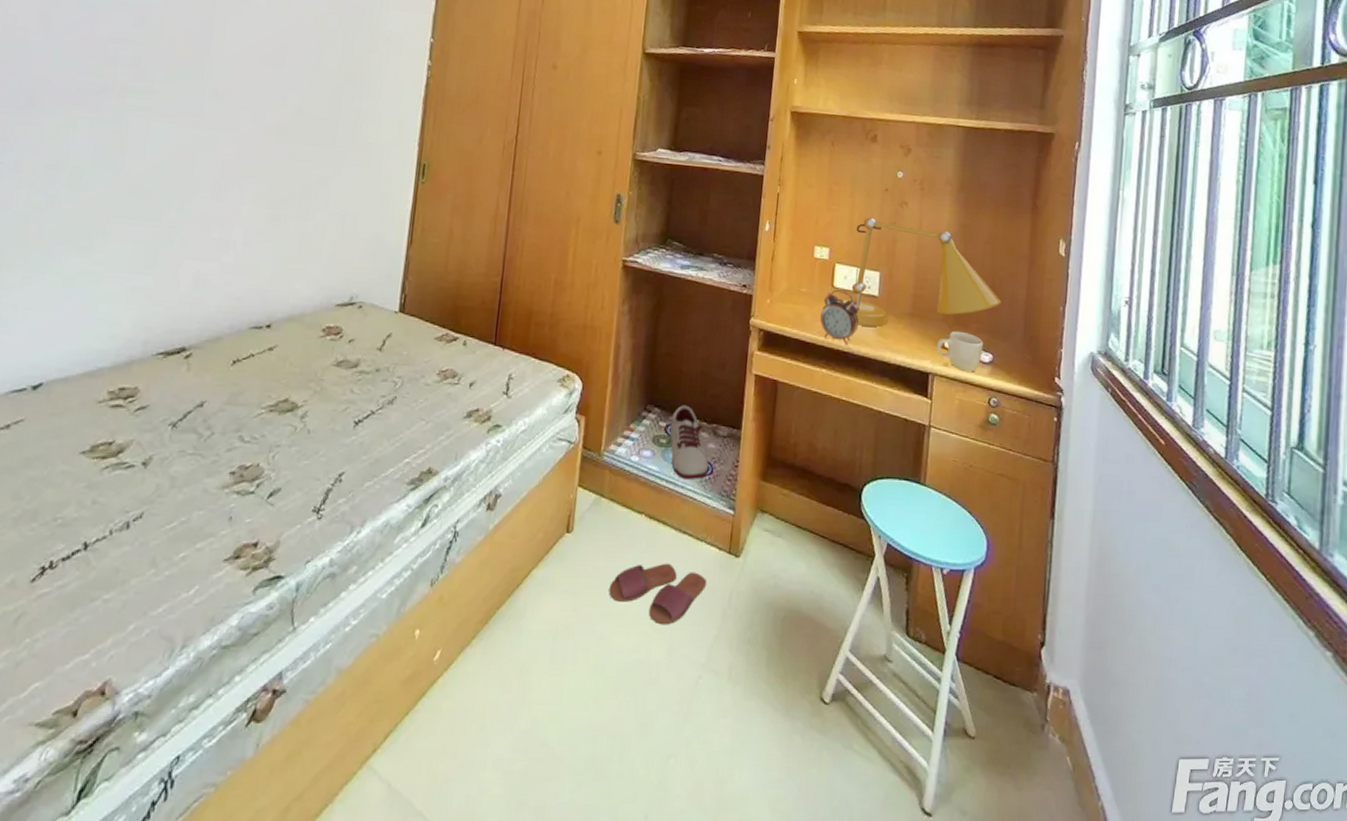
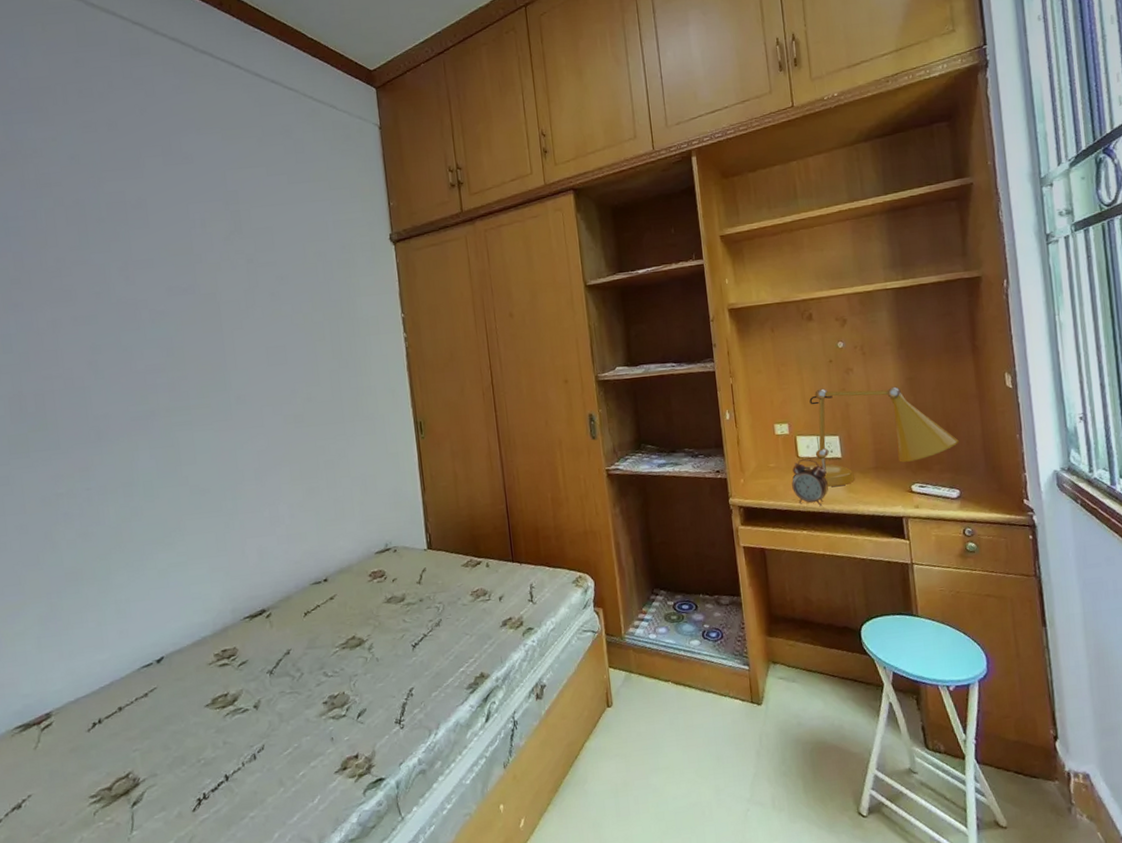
slippers: present [609,563,707,624] -> none [653,719,738,771]
shoe: present [669,405,709,479] -> none [676,583,719,647]
mug: present [936,331,984,372] -> none [904,474,950,510]

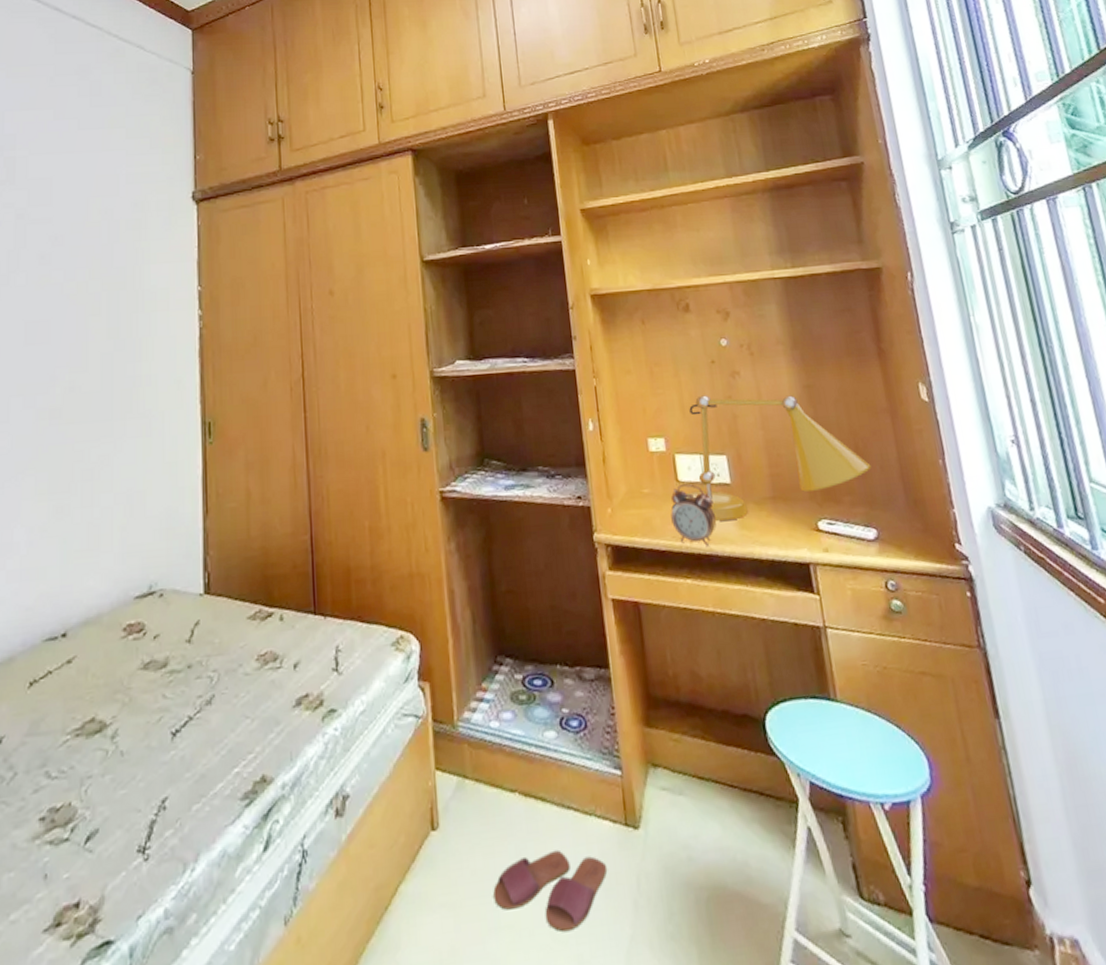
slippers: none [653,719,738,771] -> present [493,849,608,931]

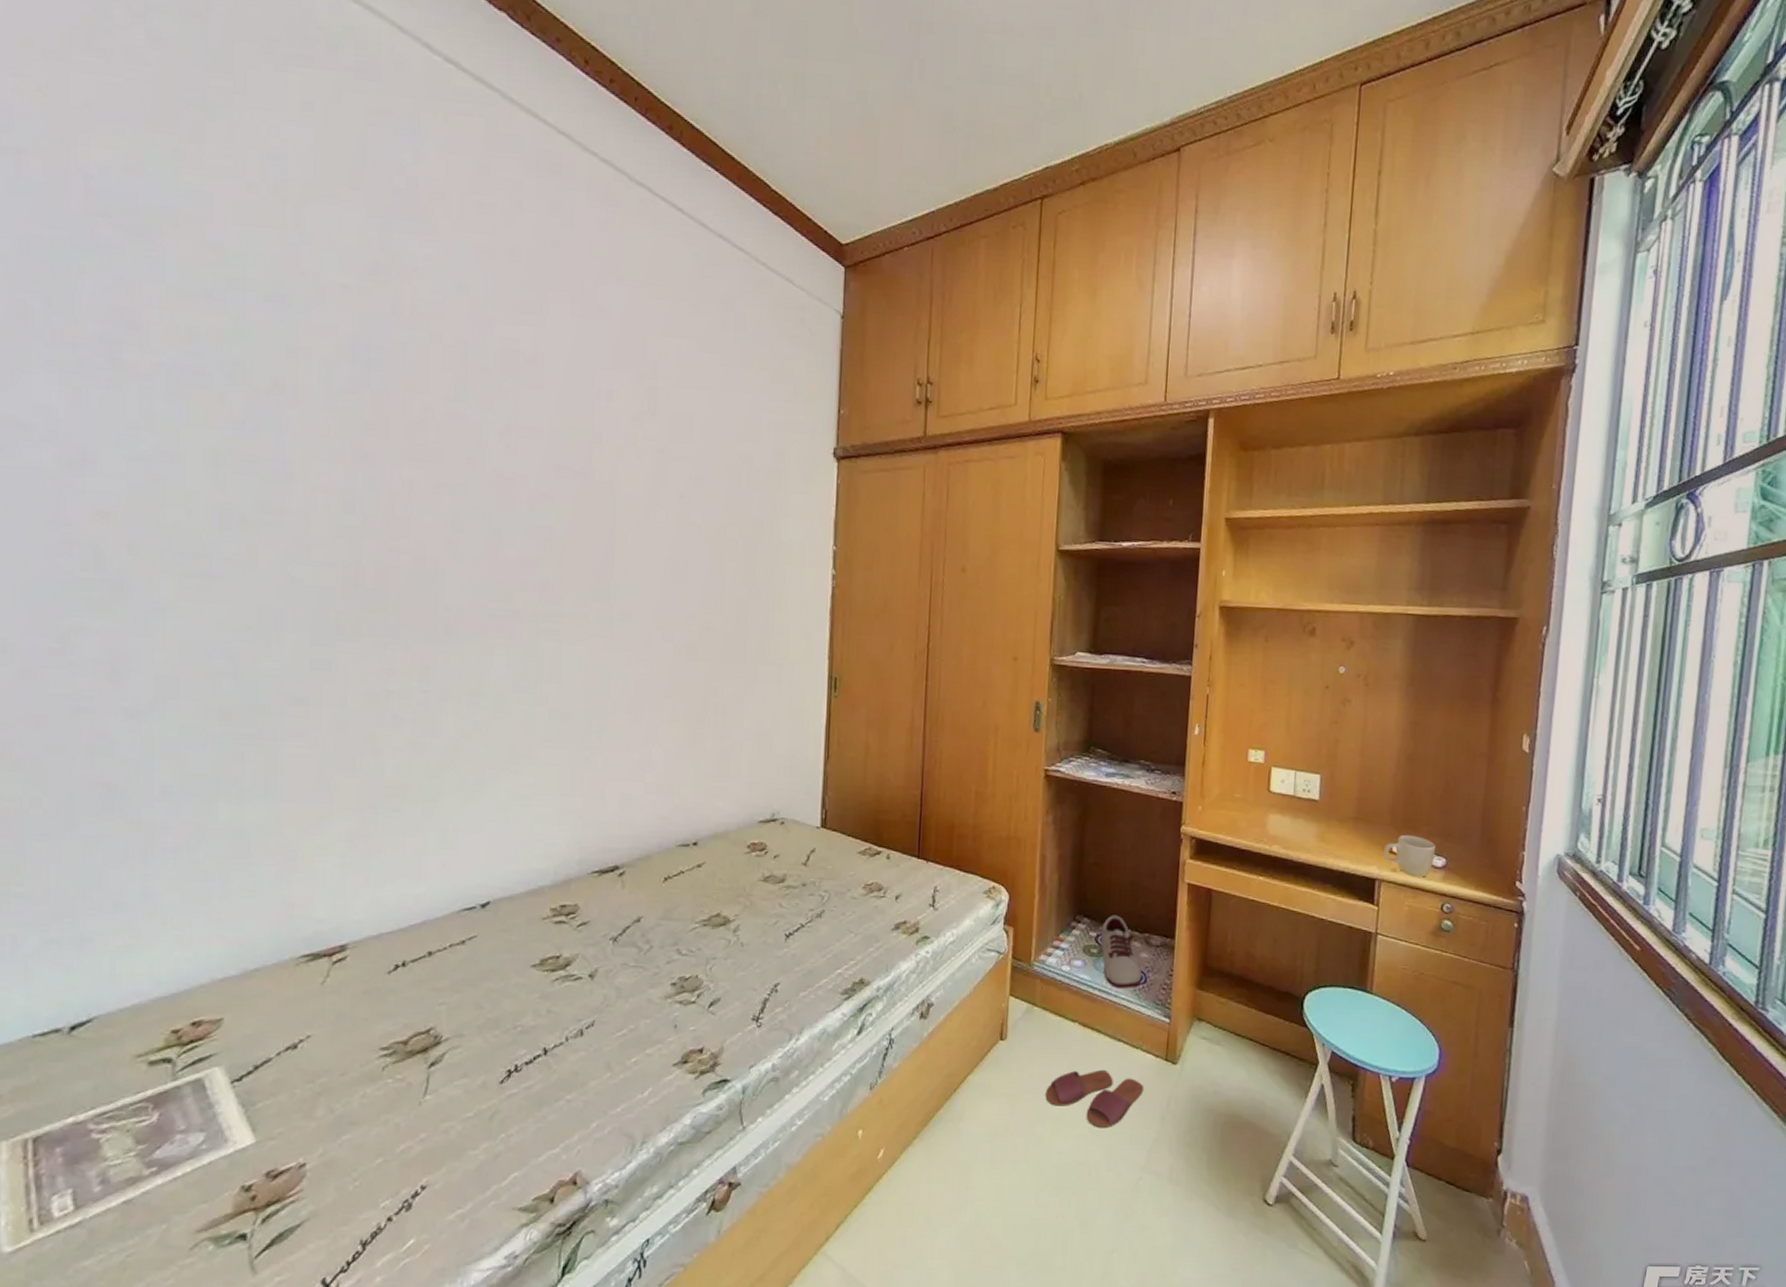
shoe: none [526,649,582,741] -> present [1100,915,1142,988]
alarm clock: present [671,484,717,546] -> none [1256,795,1299,851]
table lamp: present [672,395,872,521] -> none [1260,717,1458,832]
mug: none [809,507,865,555] -> present [1383,834,1436,878]

